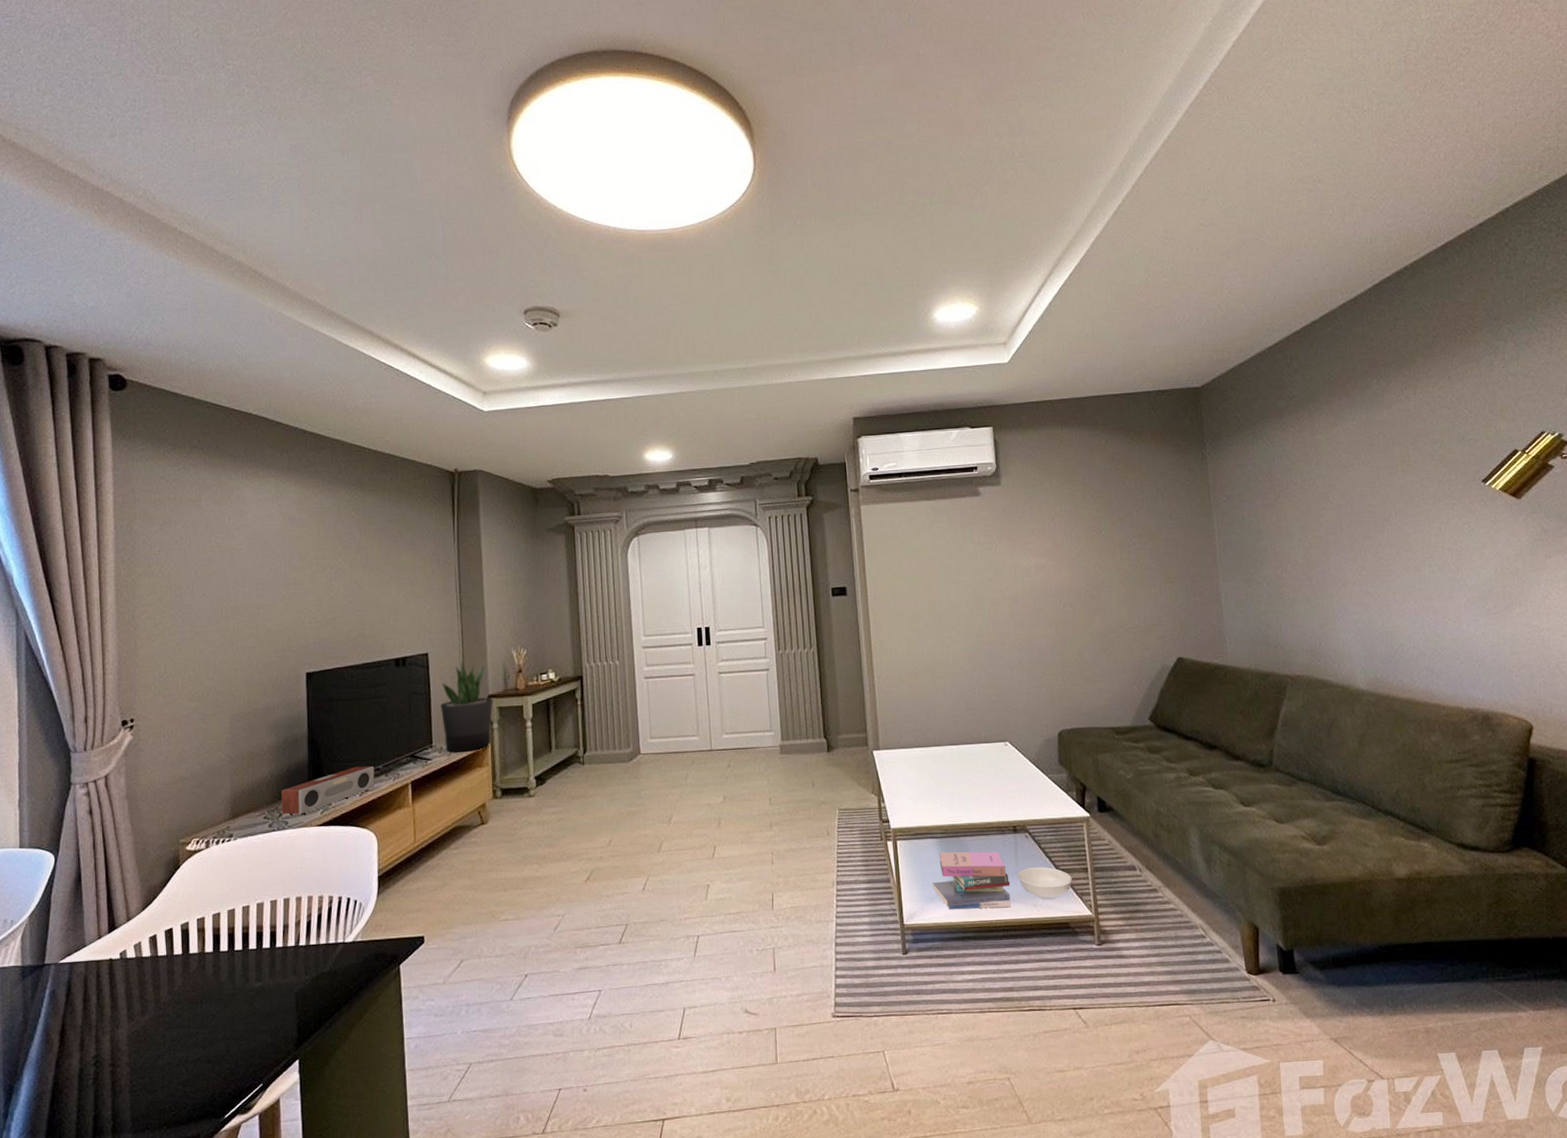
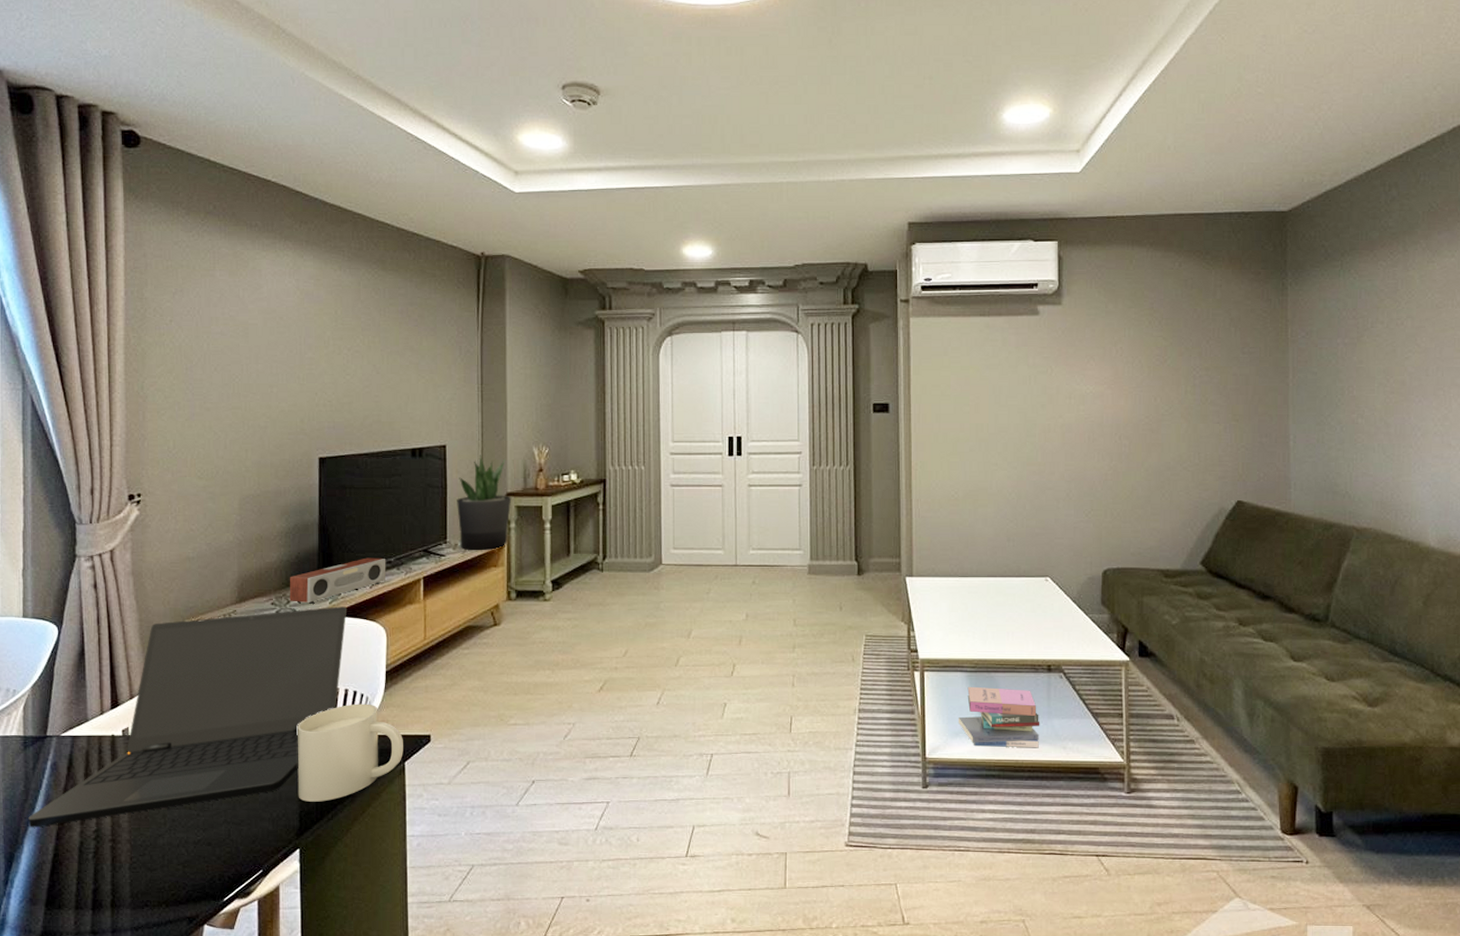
laptop: none [27,815,339,1058] -> present [28,606,348,828]
mug: none [293,909,398,1012] -> present [297,703,403,802]
bowl: present [1018,867,1072,900] -> none [1049,709,1106,743]

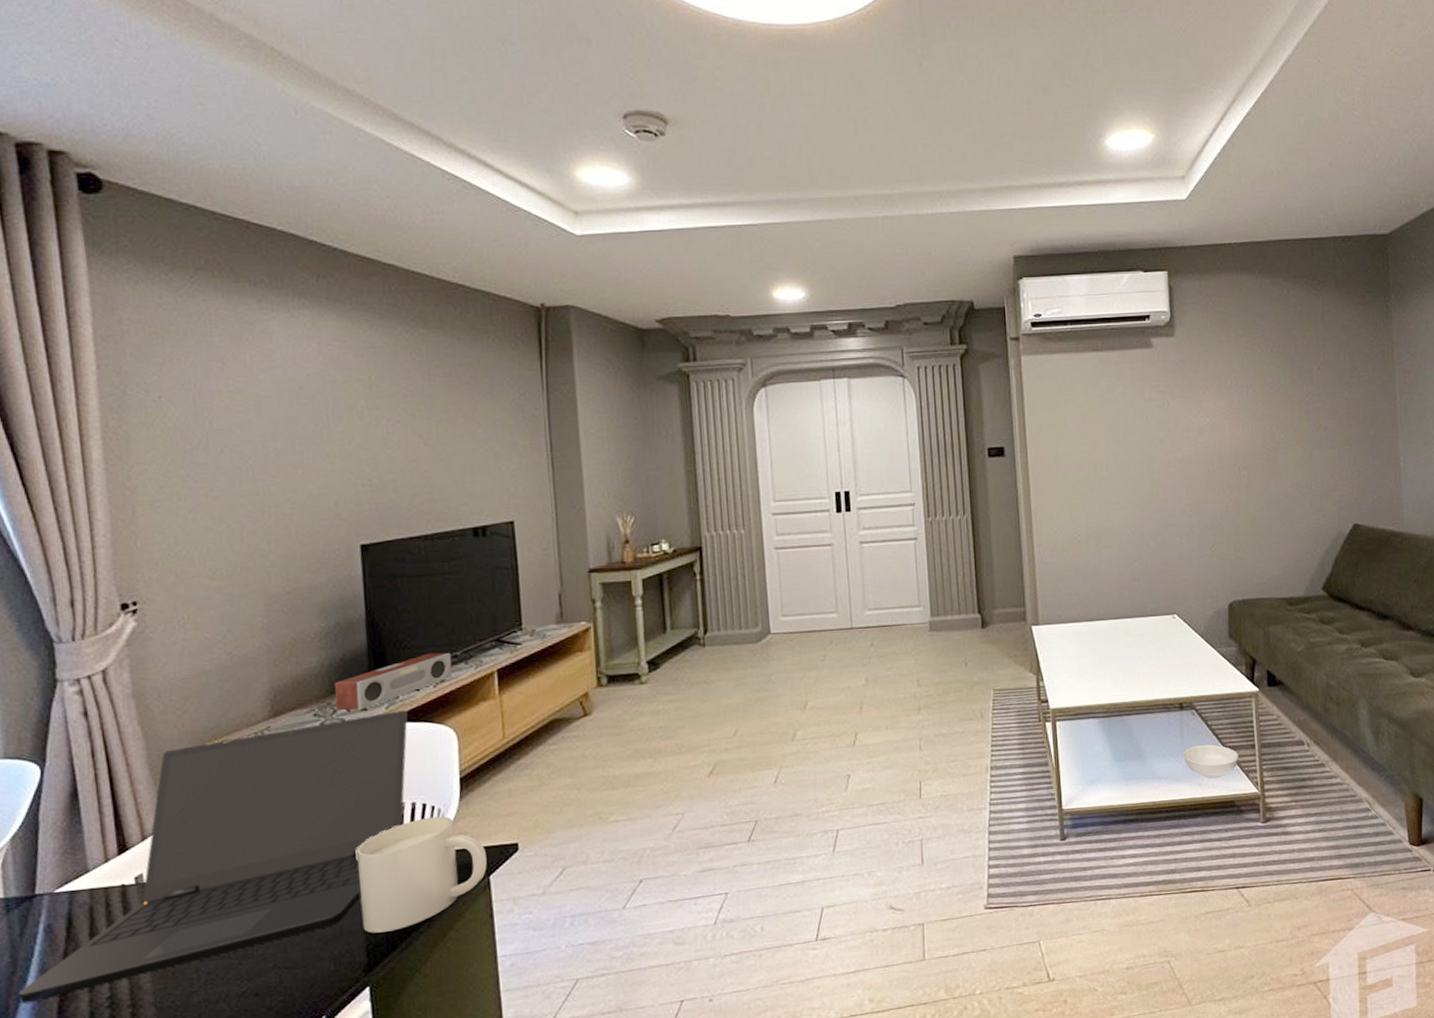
planter: present [457,455,512,550] -> none [531,529,596,636]
books: present [958,686,1040,748] -> none [1092,730,1175,792]
bowl: none [1049,709,1106,743] -> present [1183,744,1239,778]

